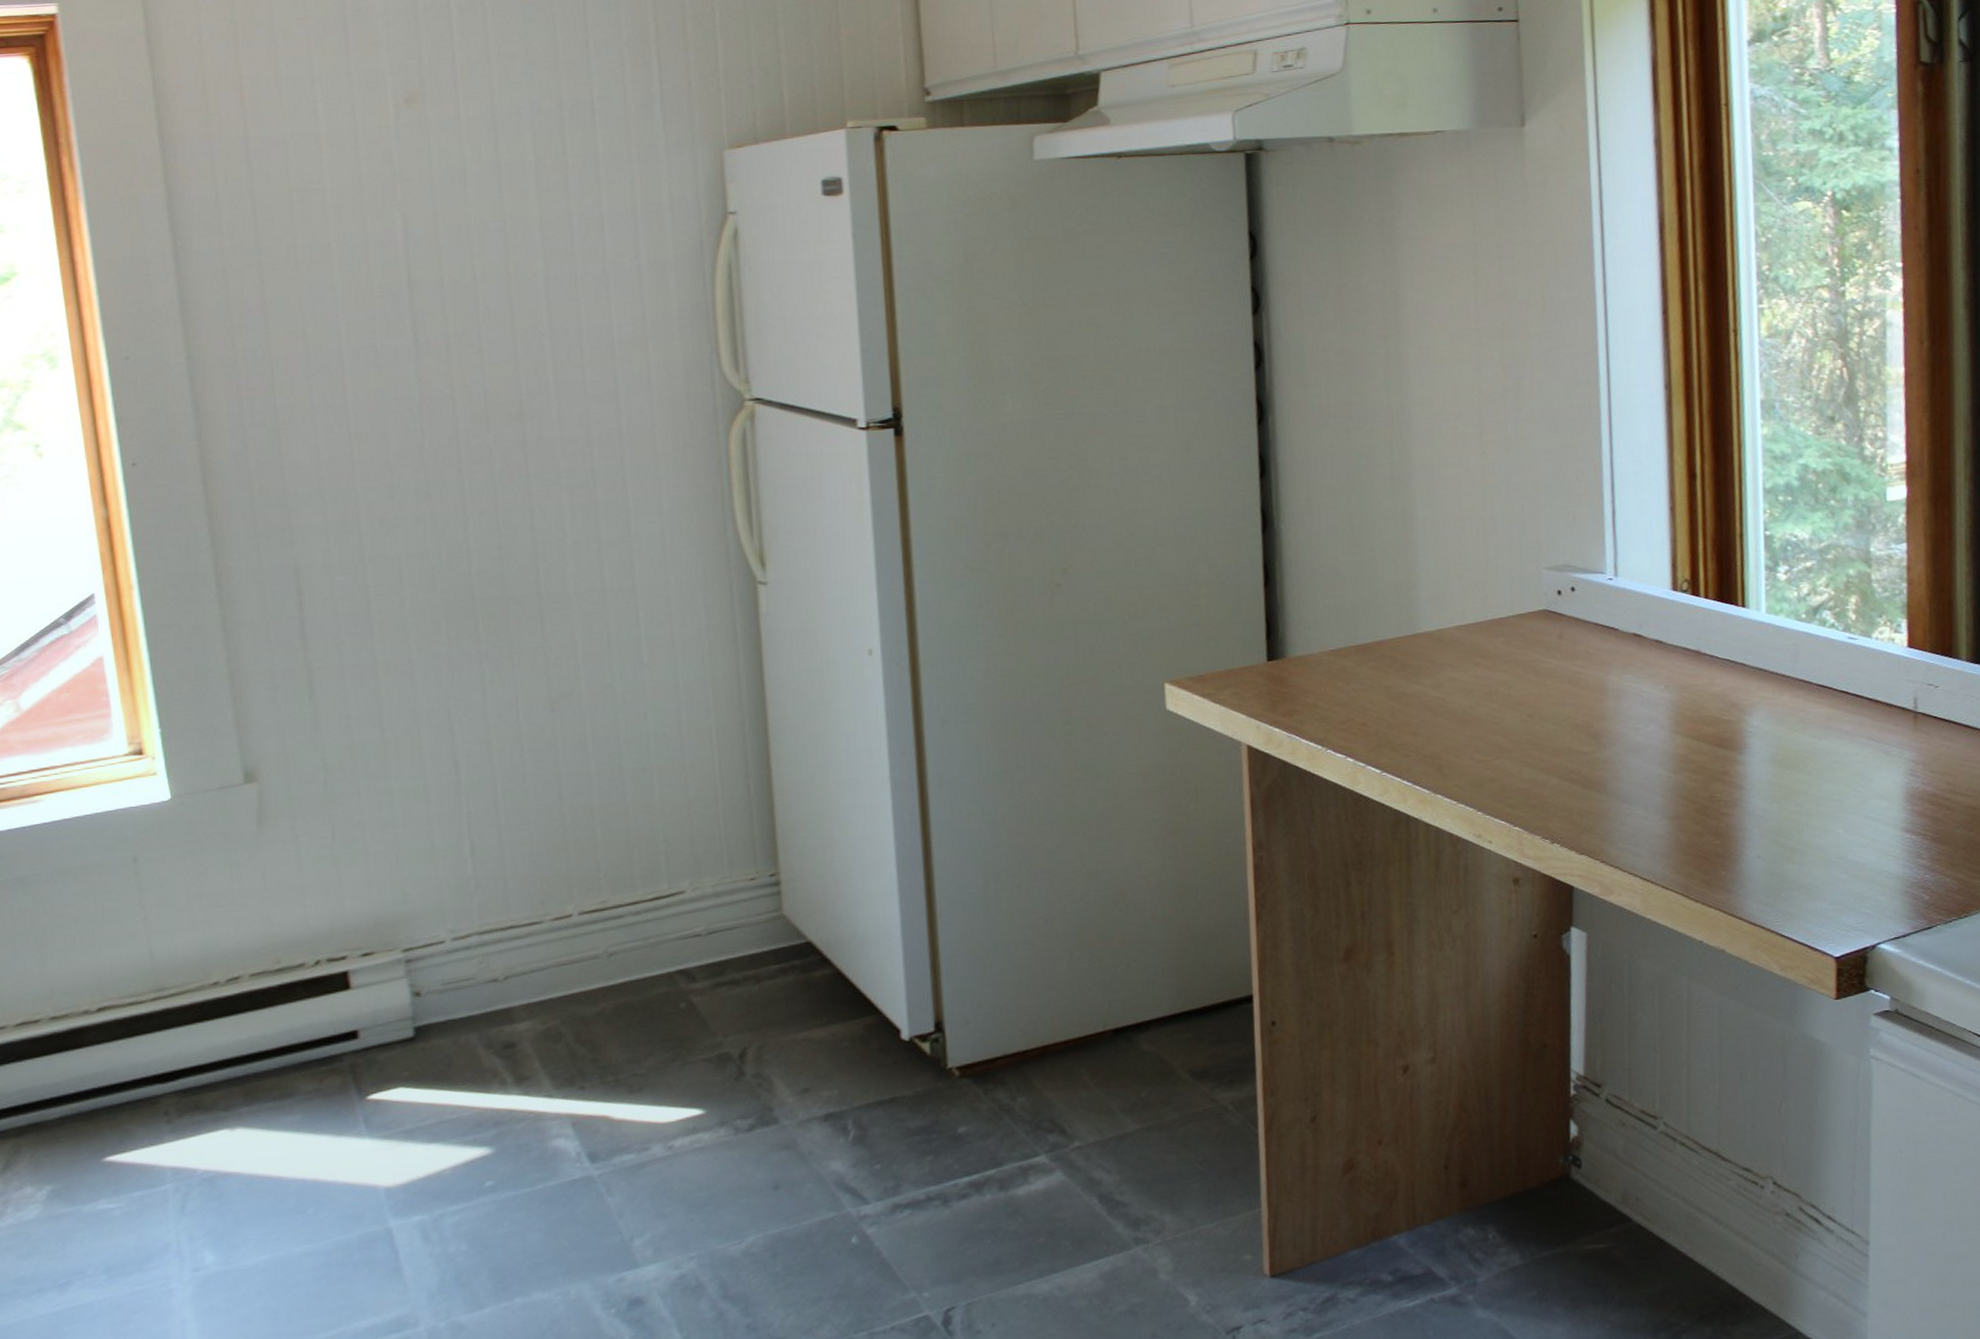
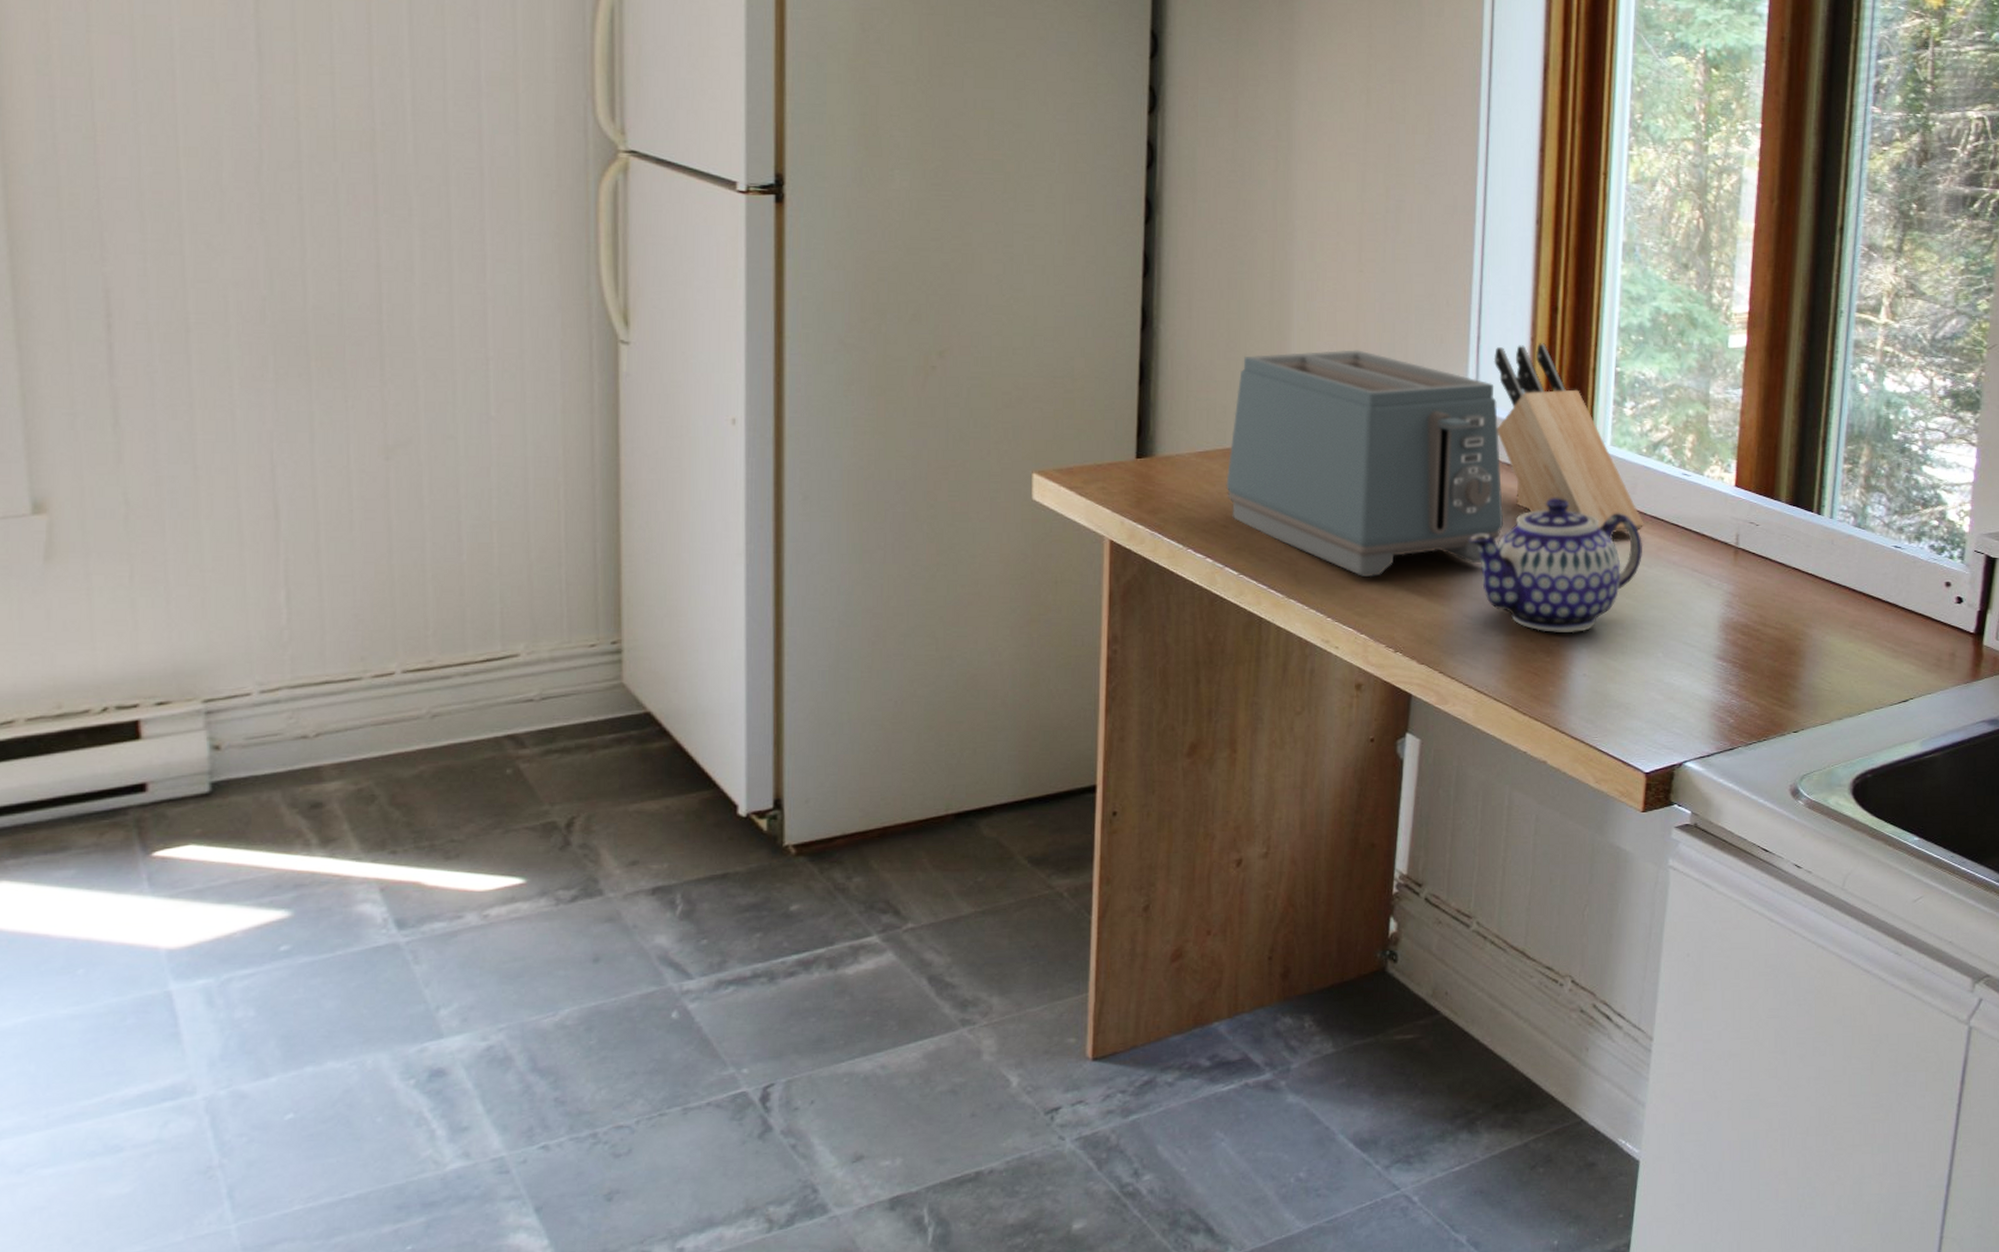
toaster: none [1360,534,1658,768] -> present [1226,349,1504,578]
teapot: none [1620,671,1812,814] -> present [1468,497,1643,634]
knife block: none [1631,512,1811,705] -> present [1493,343,1644,533]

